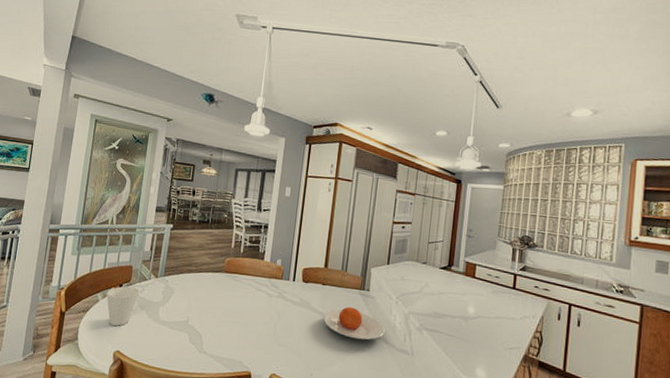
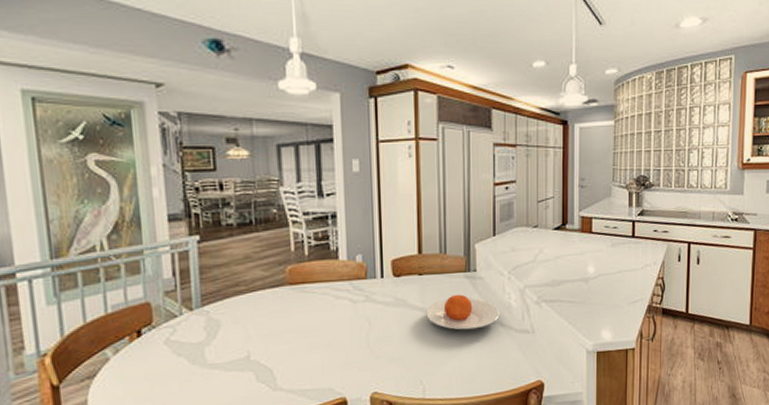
cup: present [106,286,140,326] -> none [118,329,171,386]

